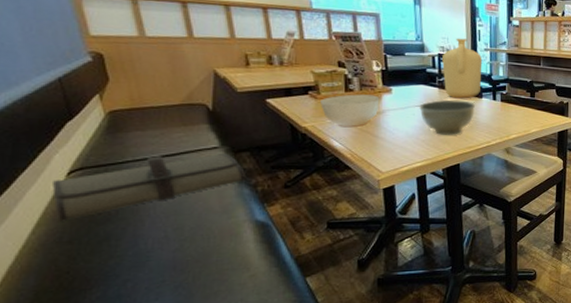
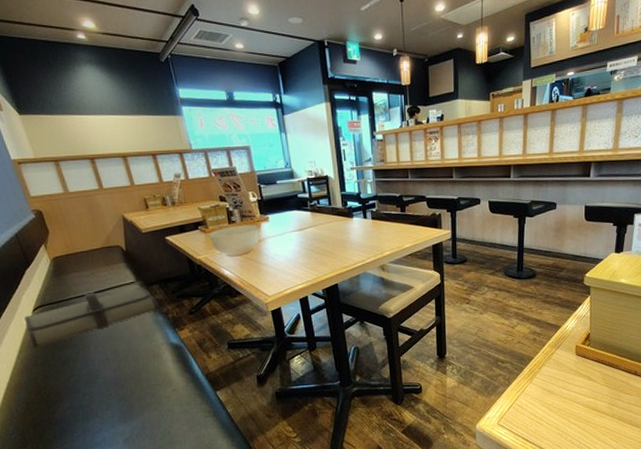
soup bowl: present [419,99,476,135] -> none [295,221,348,257]
water jug: present [442,38,483,99] -> none [311,160,351,221]

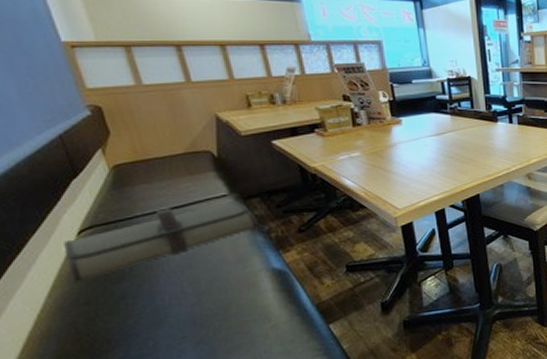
bowl: present [209,224,259,257] -> none [328,128,390,165]

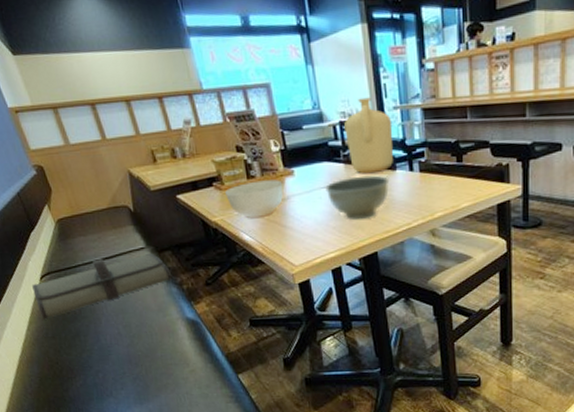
bowl: none [328,128,390,165] -> present [225,179,283,219]
soup bowl: none [432,126,492,165] -> present [325,175,390,219]
water jug: none [452,60,495,125] -> present [344,97,393,174]

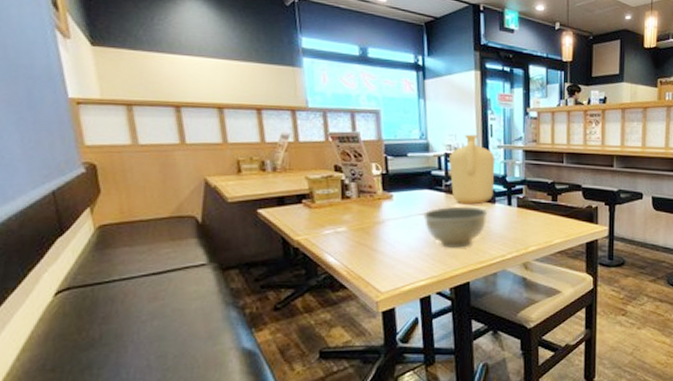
tool roll: present [32,253,173,320] -> none [39,270,234,347]
bowl: present [225,179,283,219] -> none [315,202,380,241]

